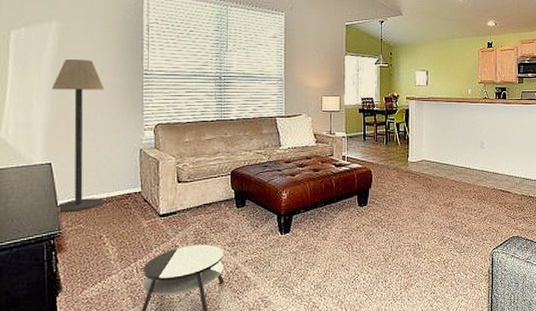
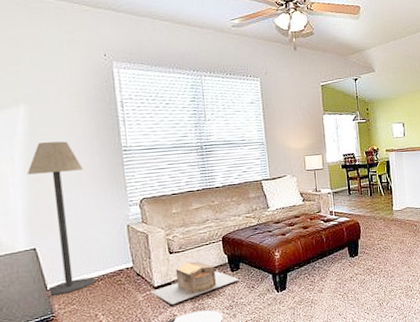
architectural model: none [155,193,244,234] -> present [150,262,240,304]

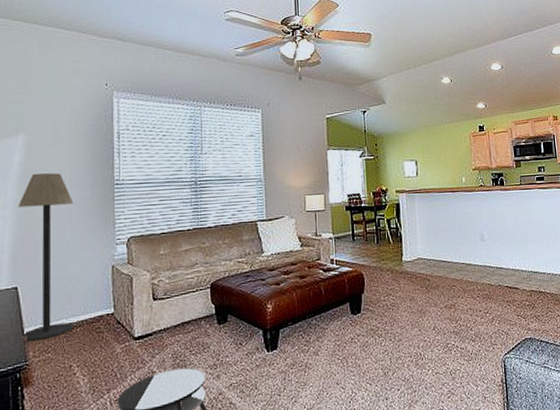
architectural model: present [150,262,240,304] -> none [130,310,226,359]

